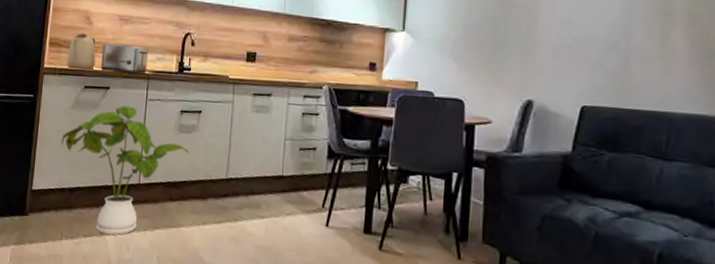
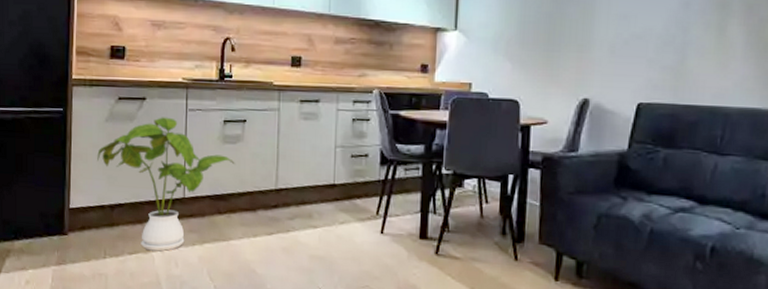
kettle: present [66,33,96,70] -> none [97,40,128,81]
toaster: present [101,42,148,75] -> none [135,50,185,84]

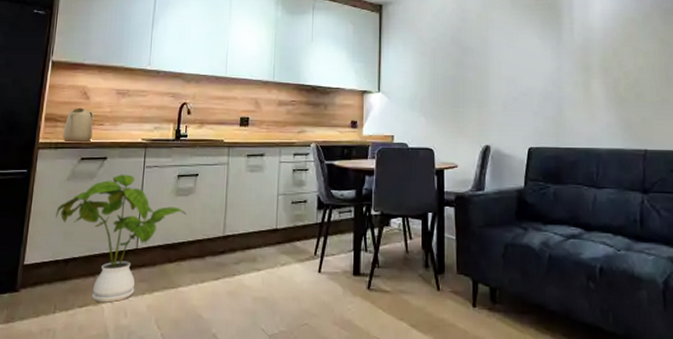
kettle: none [97,40,128,81] -> present [63,107,93,143]

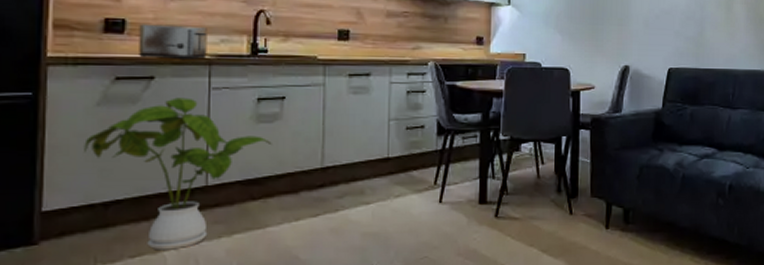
kettle: present [63,107,93,143] -> none [84,12,130,58]
toaster: none [98,115,146,144] -> present [139,23,207,61]

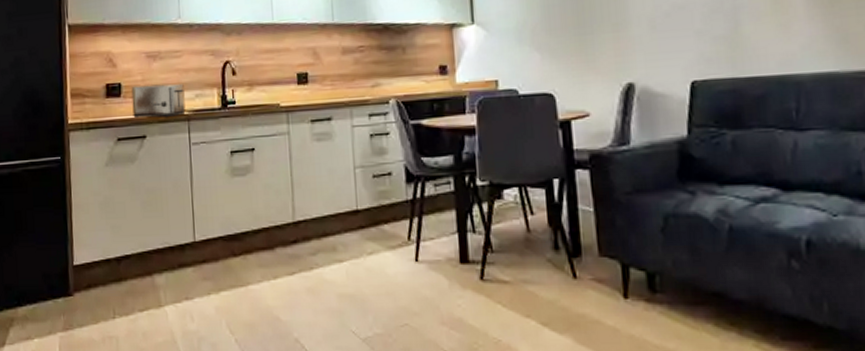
house plant: present [84,97,272,250] -> none [99,154,247,305]

